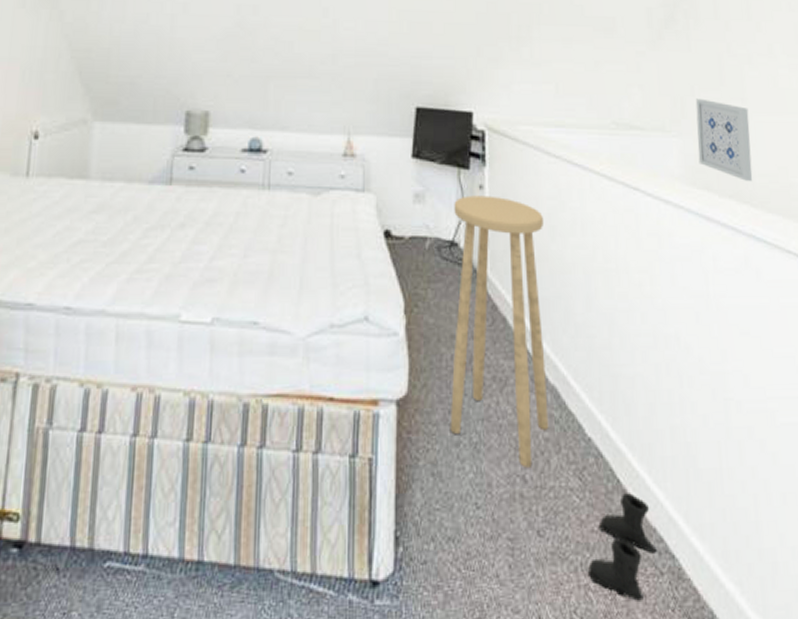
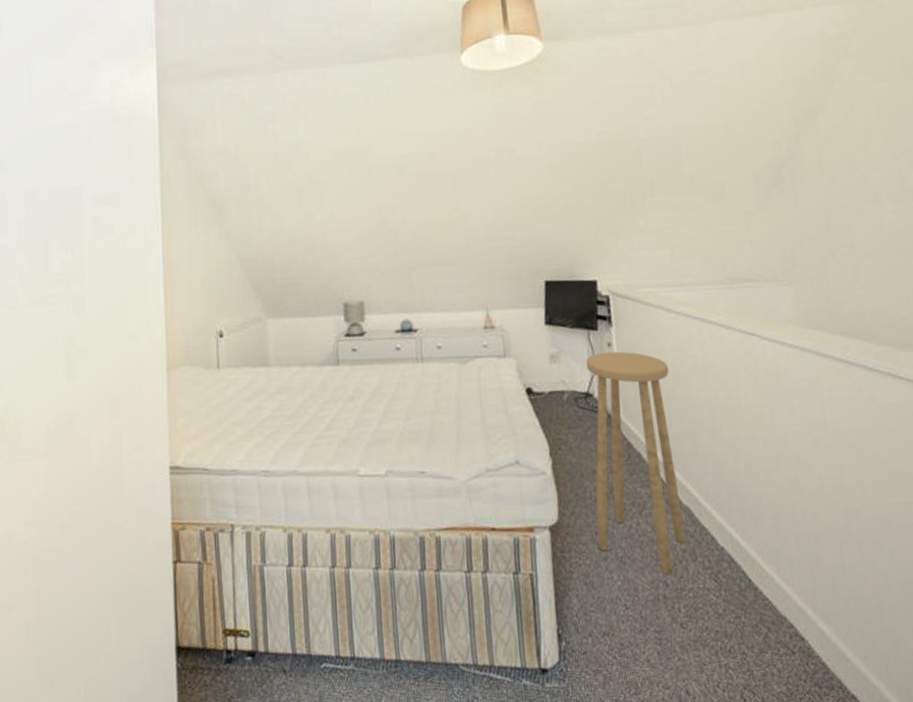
boots: present [587,493,658,601] -> none [726,590,789,676]
wall art: present [695,98,753,181] -> none [805,248,864,319]

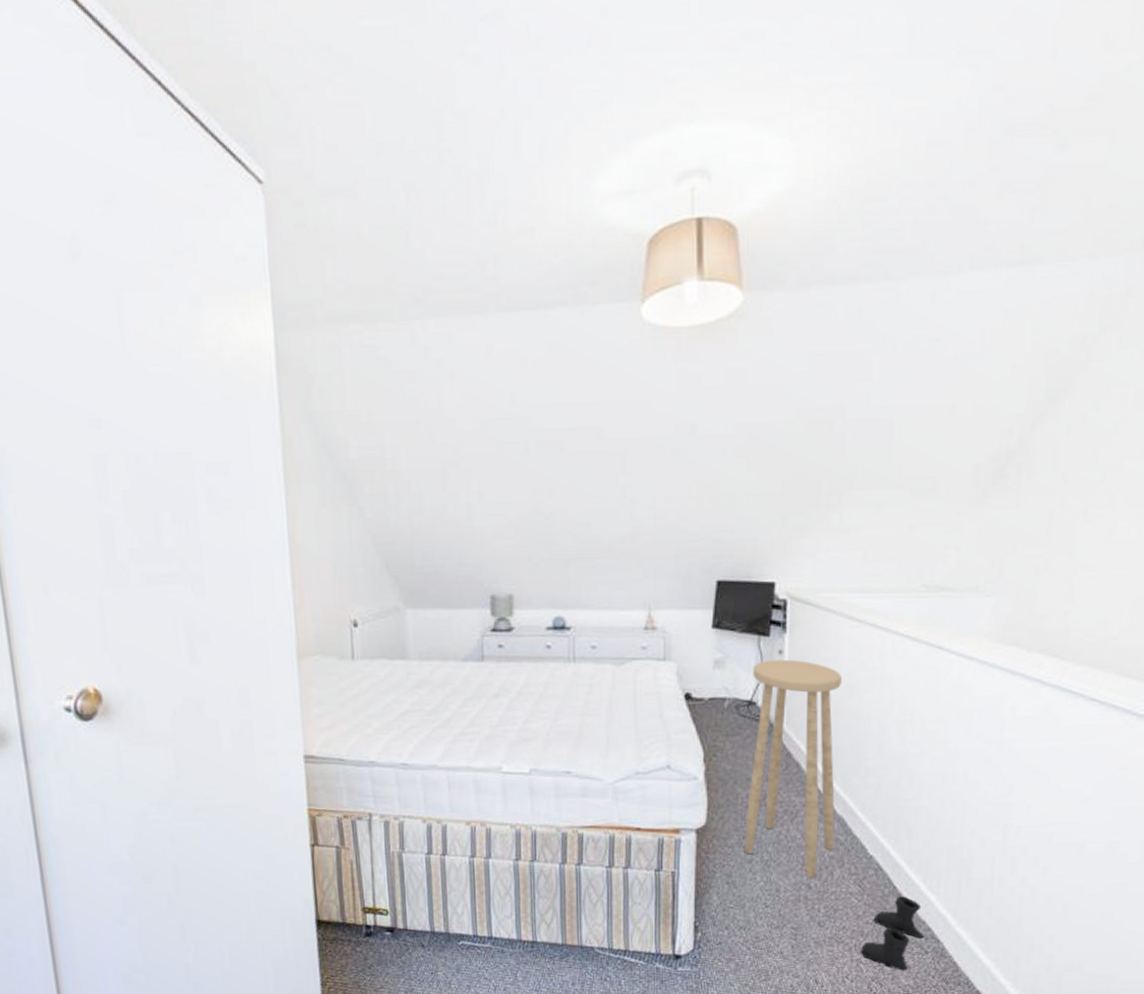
boots: none [726,590,789,676] -> present [860,896,925,971]

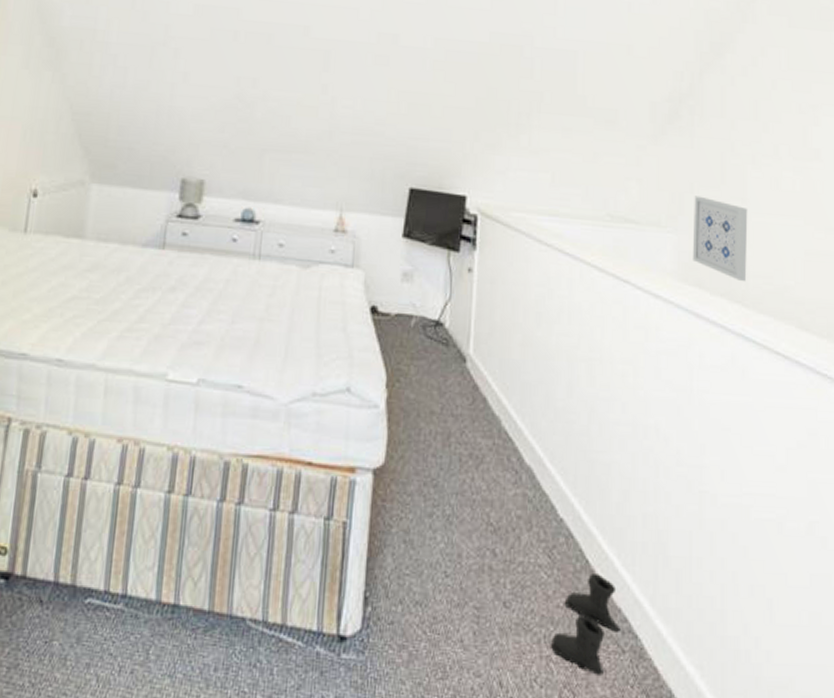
stool: present [744,659,842,878] -> none [424,277,530,542]
wall art: none [1011,556,1075,636] -> present [692,196,748,281]

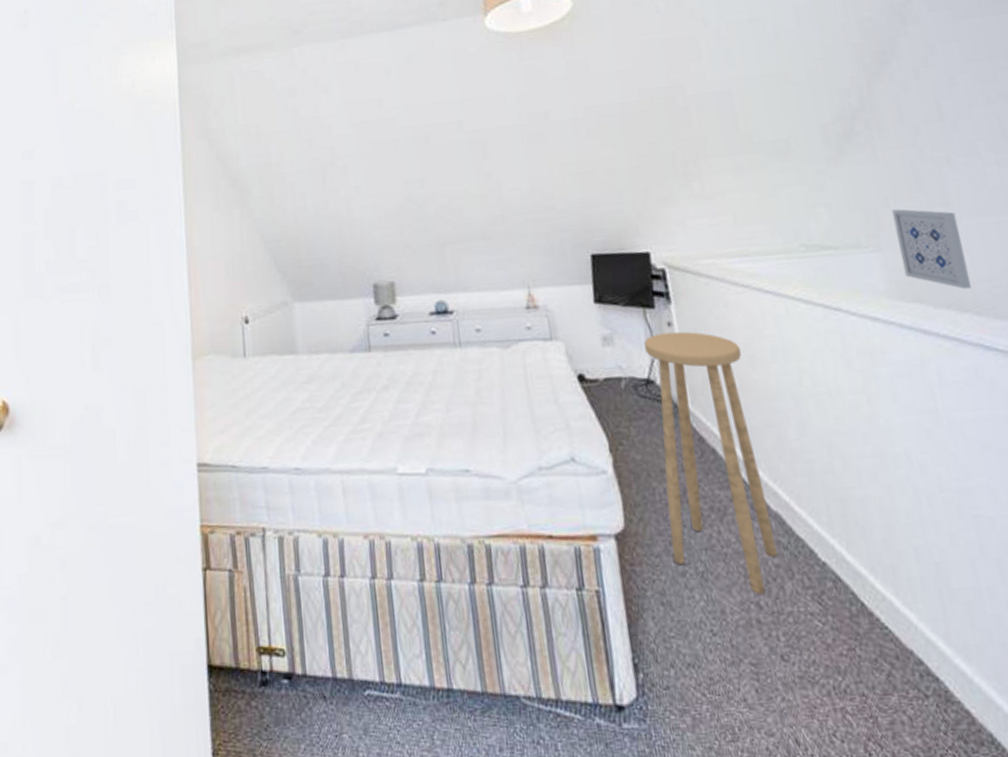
stool: none [424,277,530,542] -> present [644,331,778,594]
boots: present [550,573,622,675] -> none [841,616,919,724]

